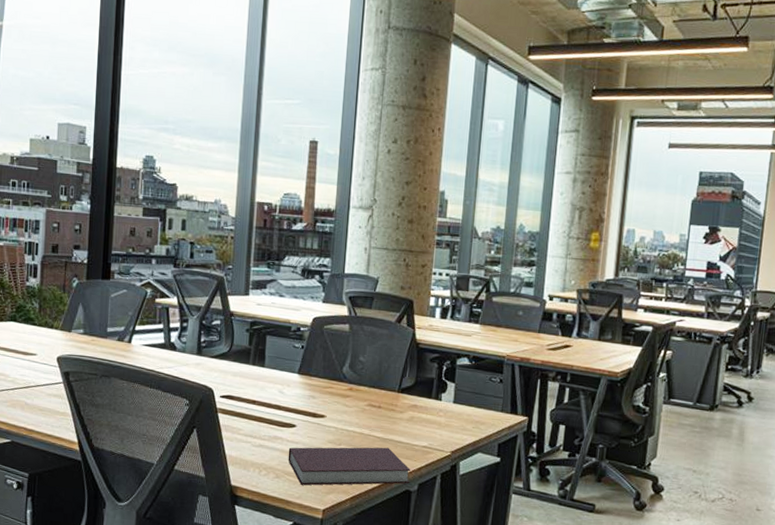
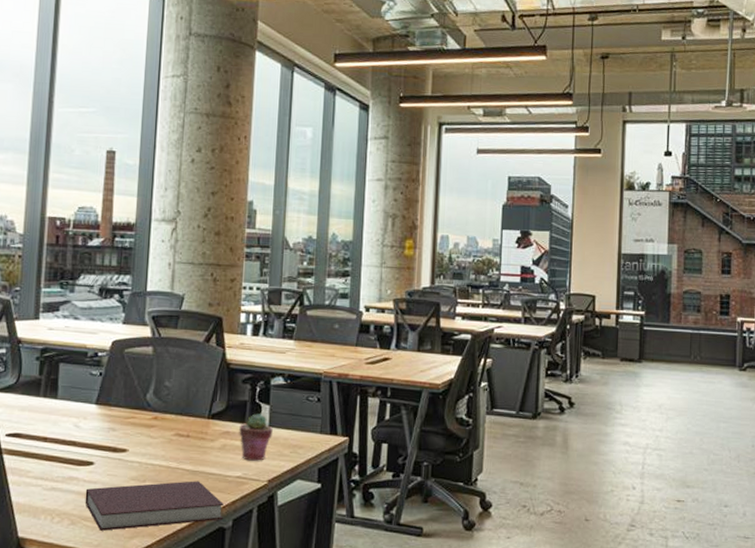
potted succulent: none [426,390,457,434] -> present [239,413,273,461]

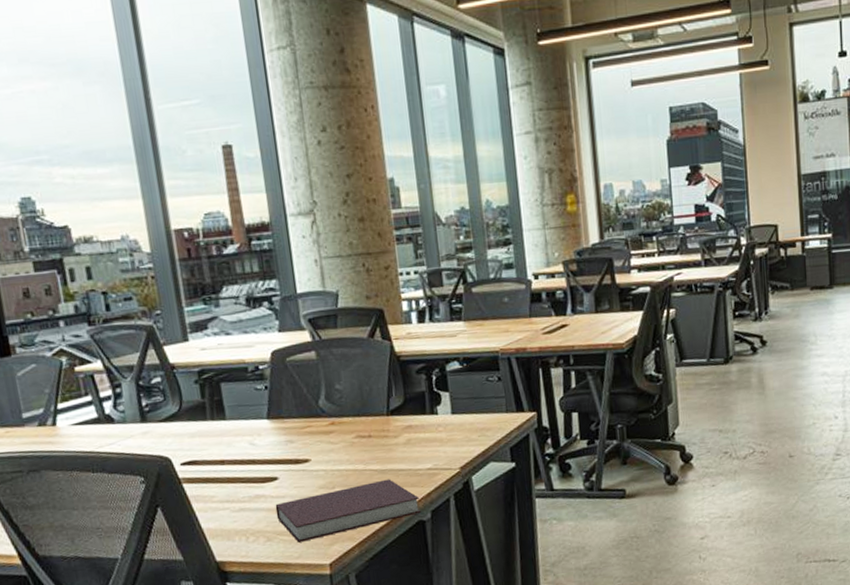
potted succulent: present [239,413,273,461] -> none [421,402,457,451]

